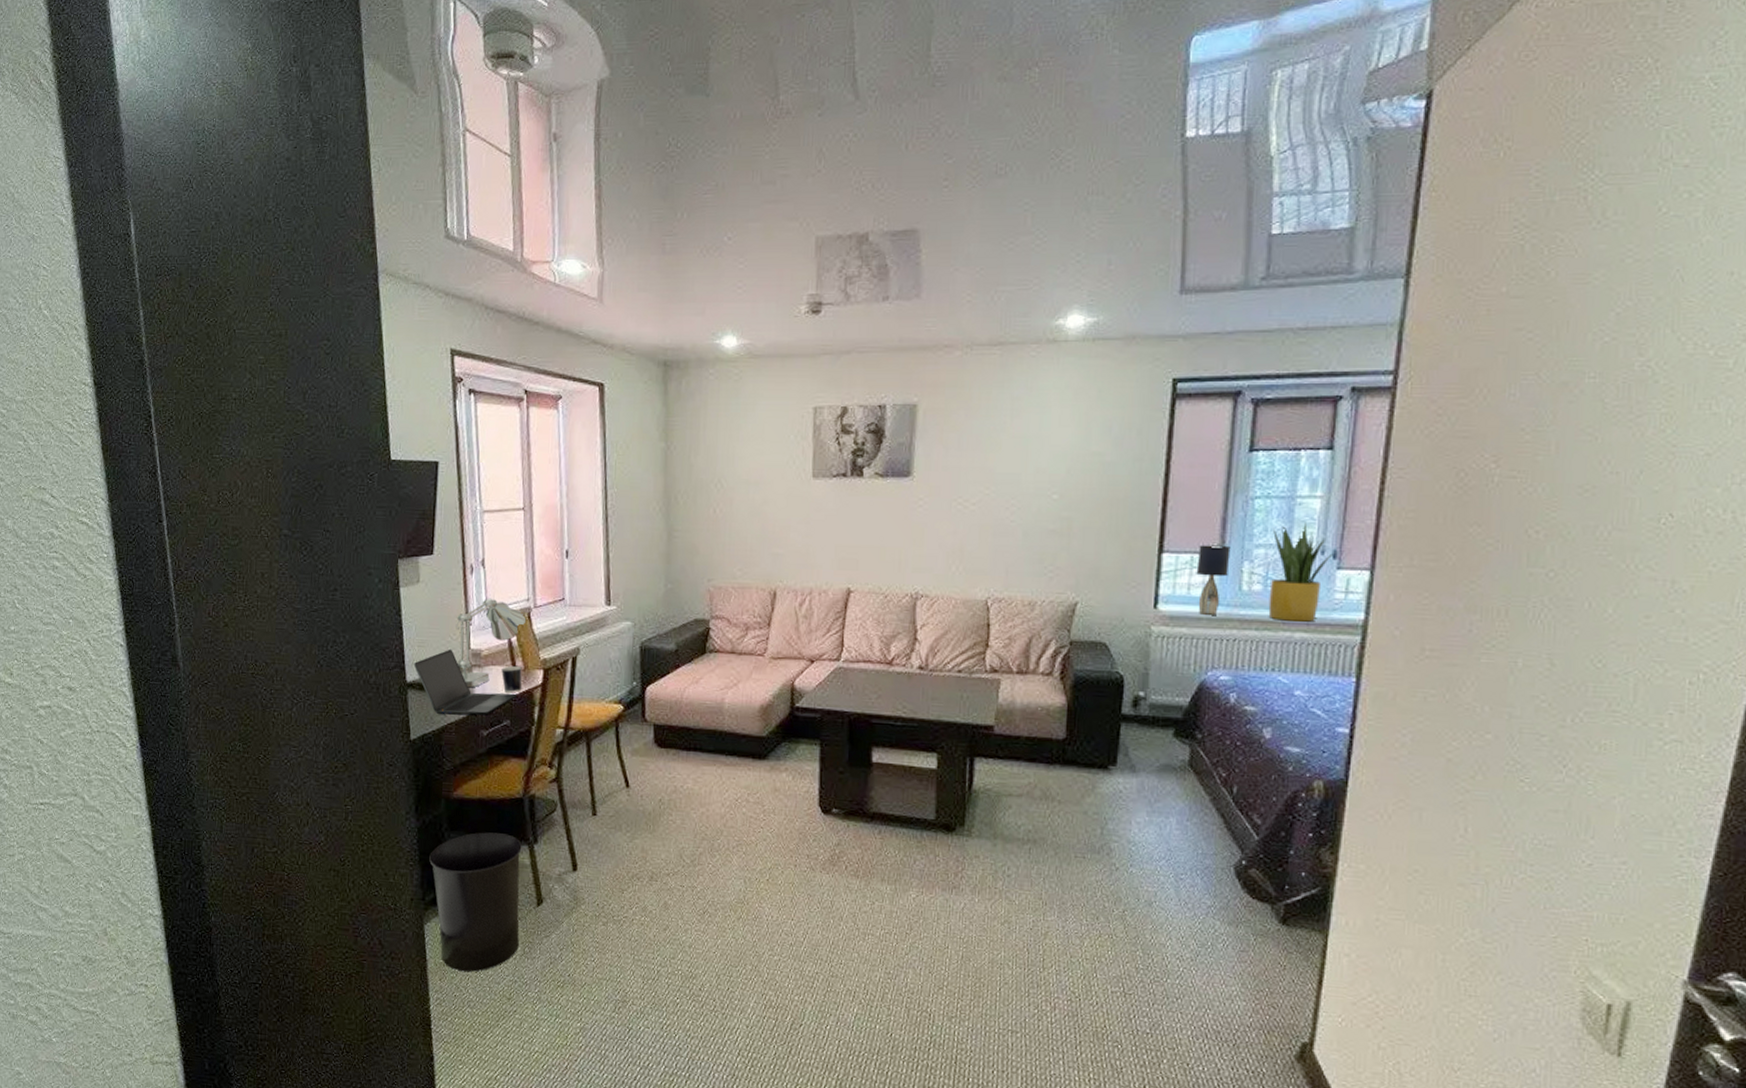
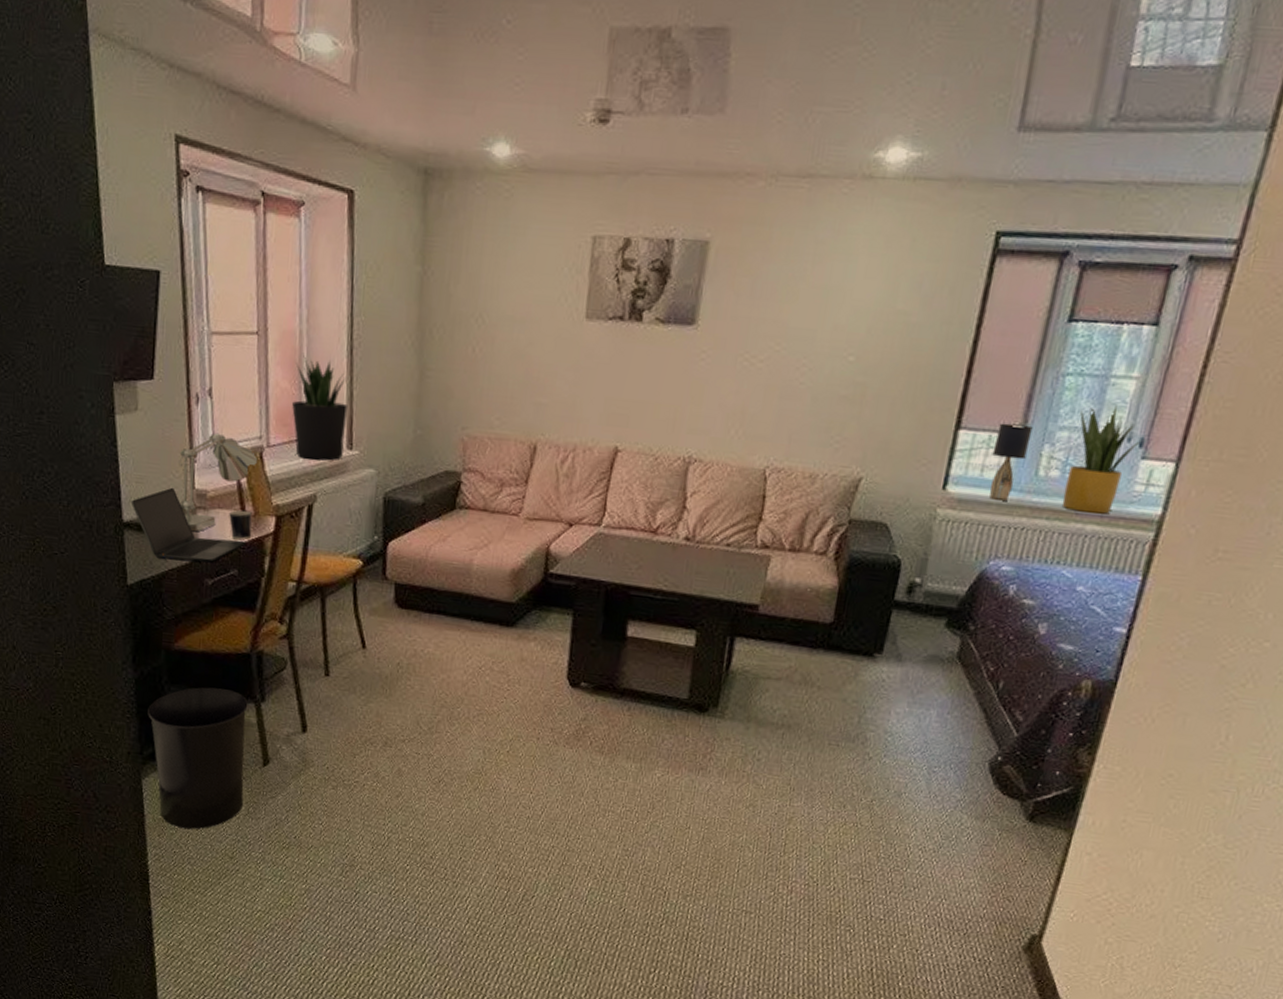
planter: none [556,524,605,617] -> present [292,354,348,461]

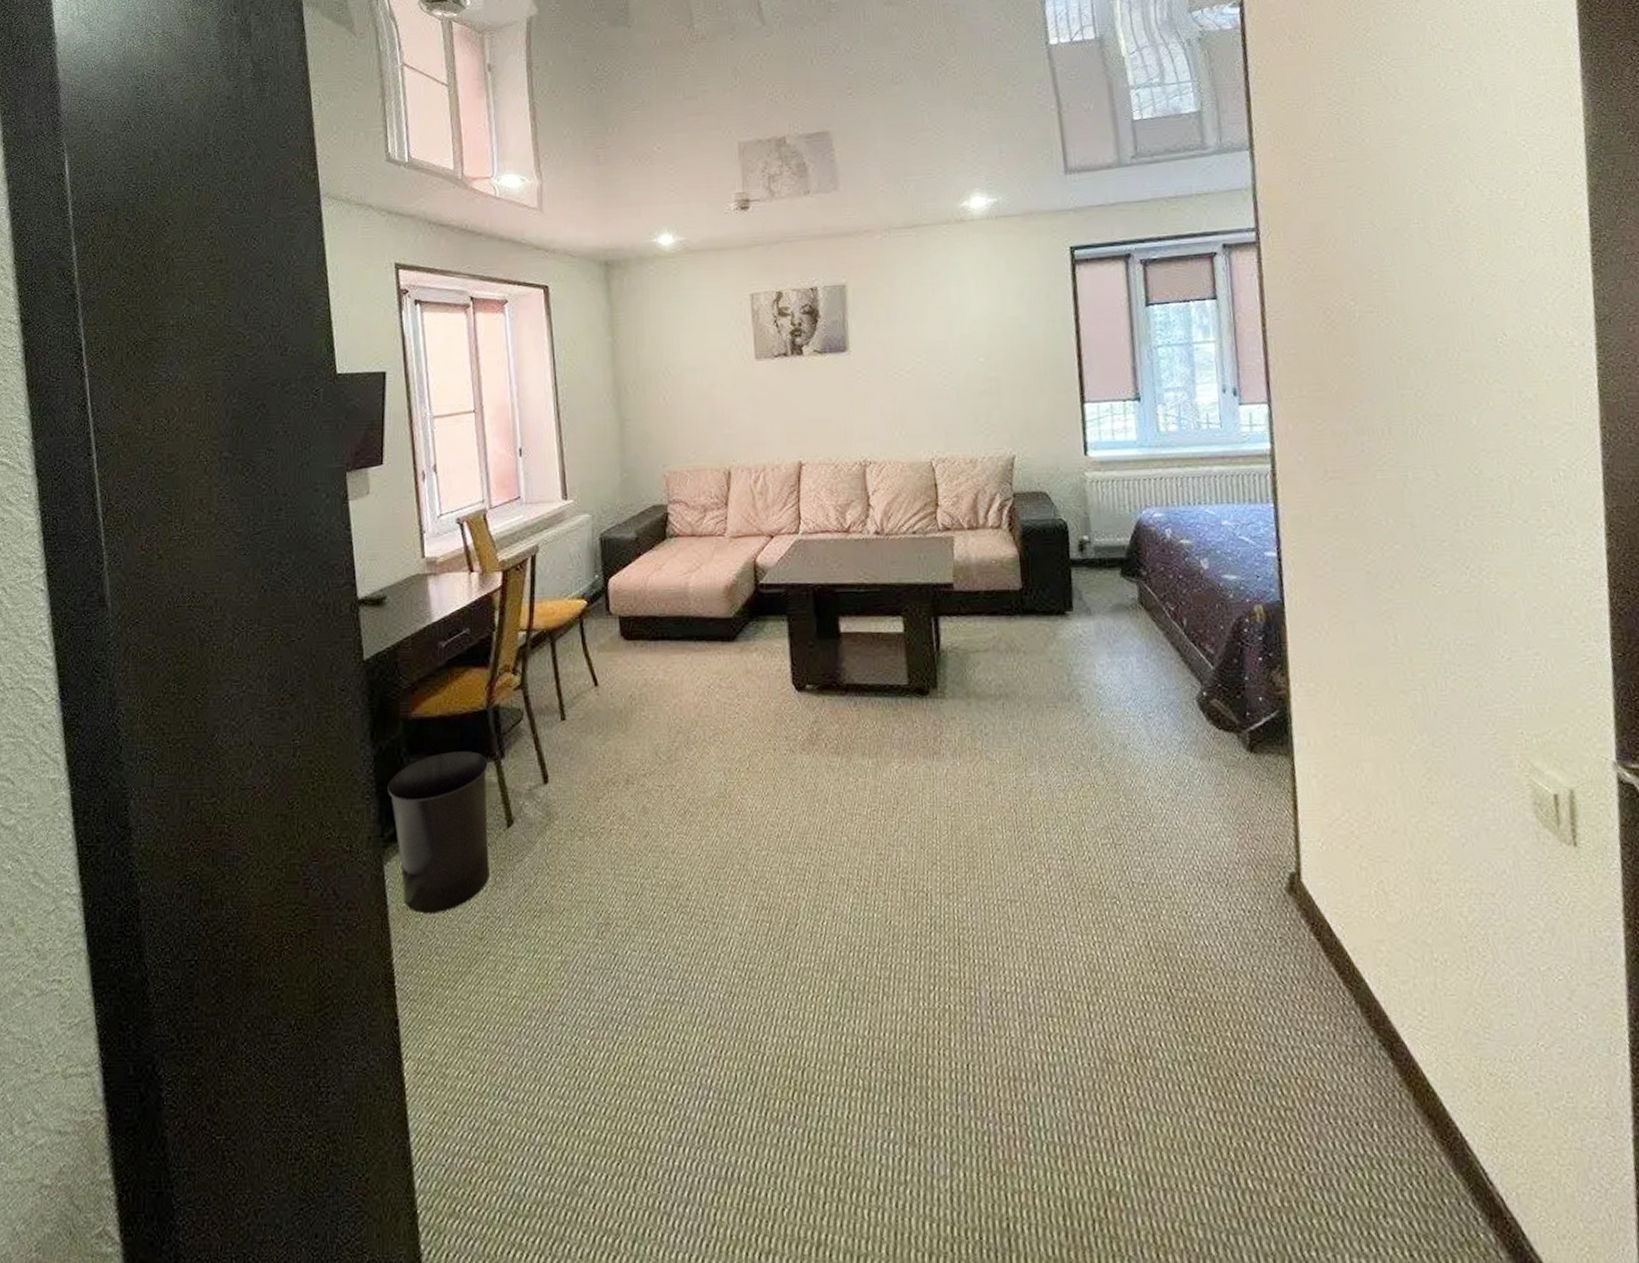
laptop: present [130,487,246,563] -> none [365,559,476,629]
desk lamp: present [178,432,258,532] -> none [409,503,482,598]
mug: present [229,510,253,541] -> none [458,570,481,599]
planter: present [292,354,348,461] -> none [510,423,560,514]
table lamp: present [989,423,1033,502] -> none [1116,391,1146,459]
planter: present [1061,405,1140,514] -> none [1178,365,1233,457]

